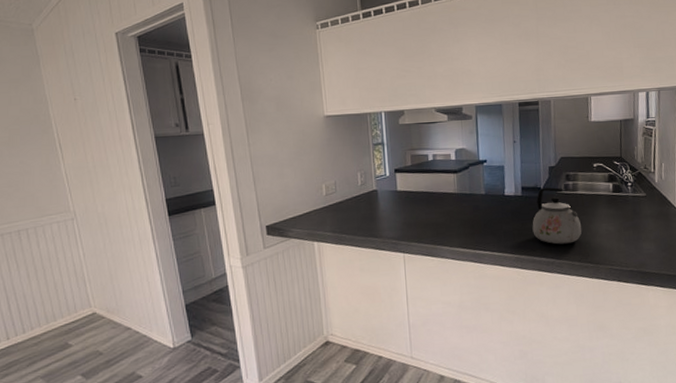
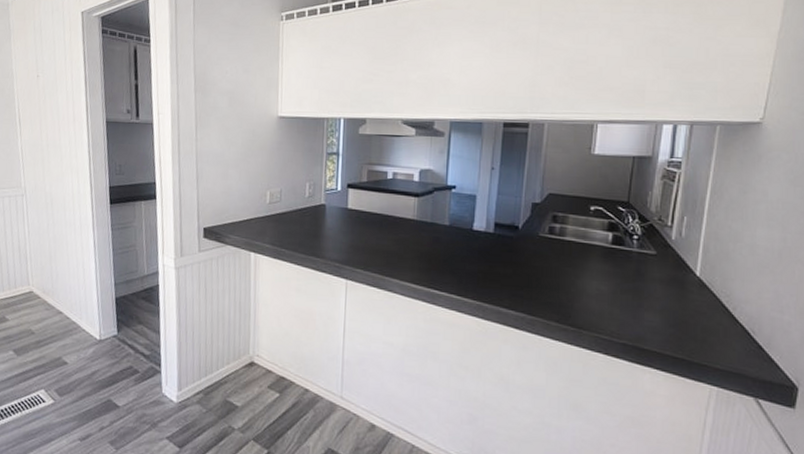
kettle: present [532,187,582,245] -> none [502,227,566,299]

